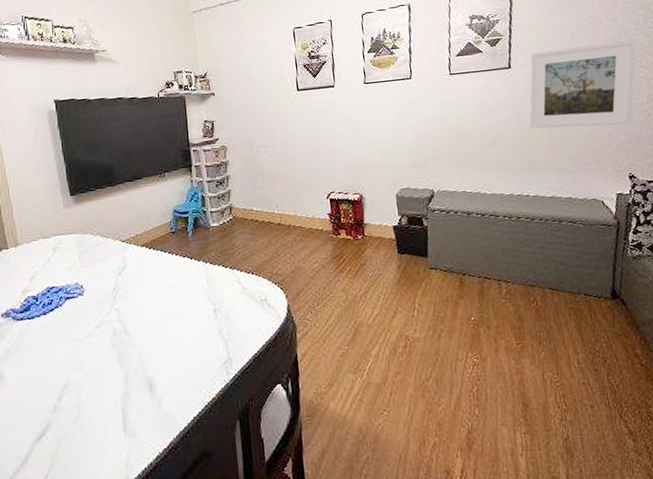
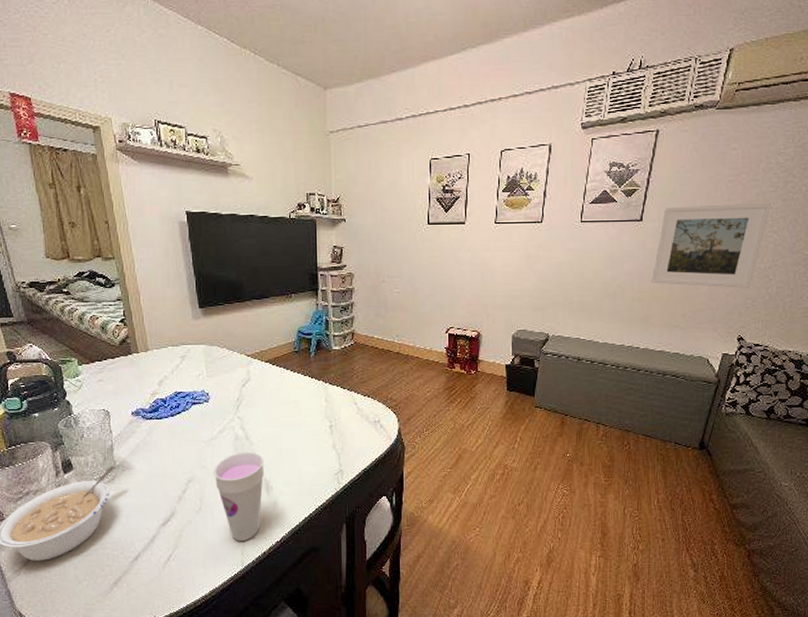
cup: none [91,346,146,452] -> present [214,452,264,541]

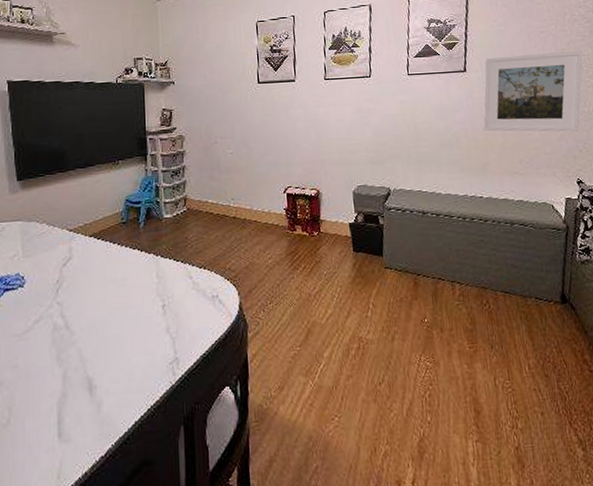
cup: present [214,452,264,541] -> none [27,343,86,461]

